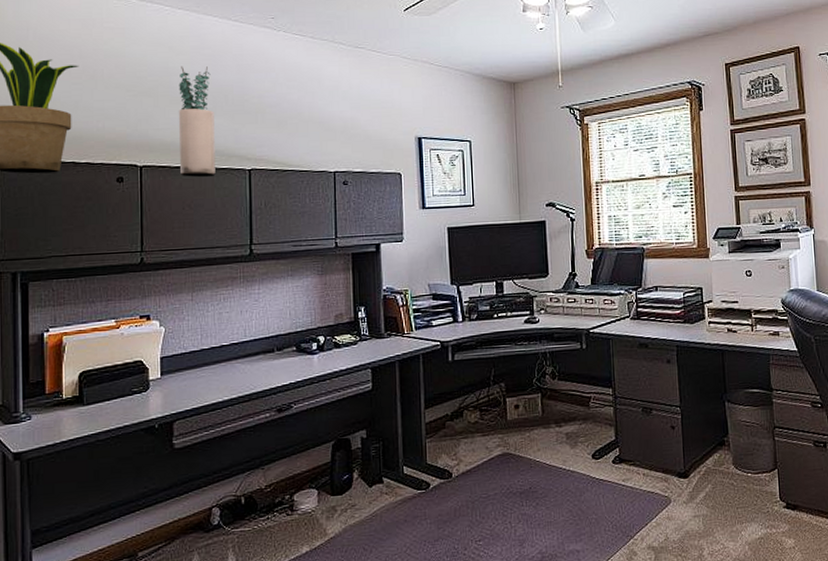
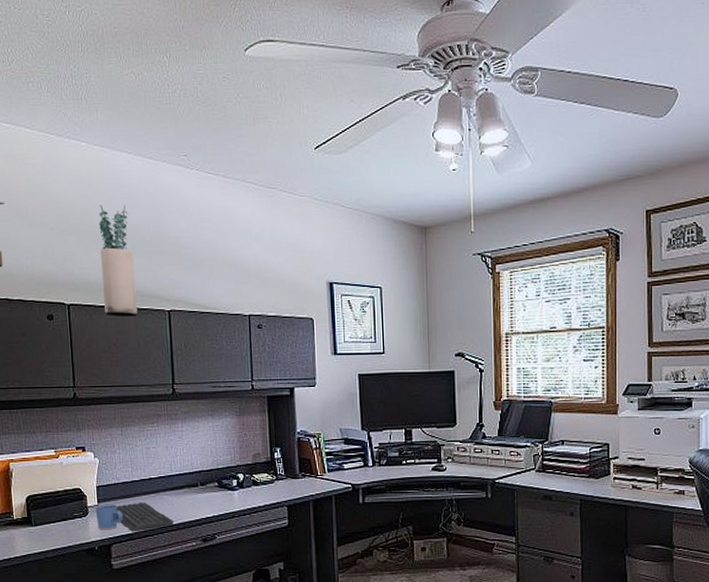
mug: none [157,377,189,406] -> present [95,505,124,530]
computer keyboard: none [181,372,245,406] -> present [116,502,174,532]

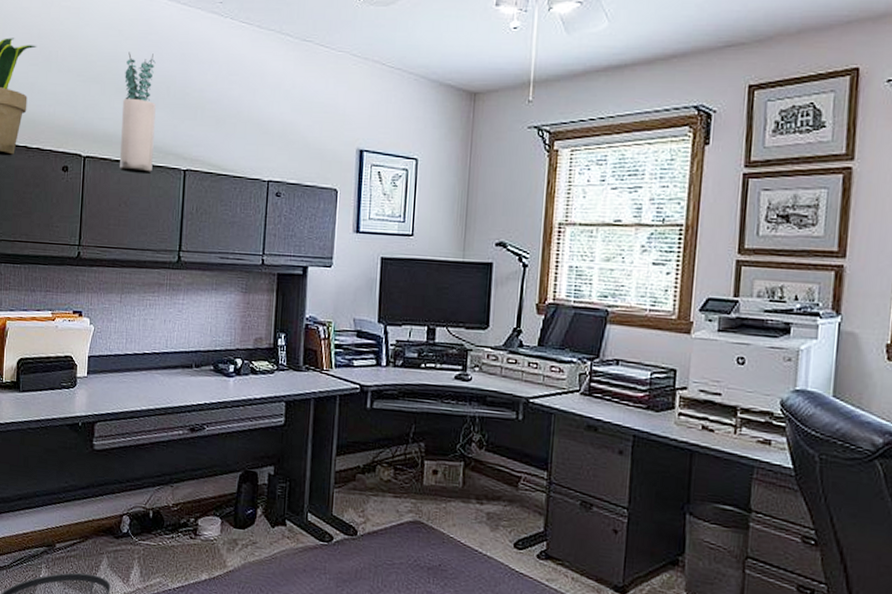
mug: present [95,505,124,530] -> none [84,377,112,406]
computer keyboard: present [116,502,174,532] -> none [104,378,162,411]

